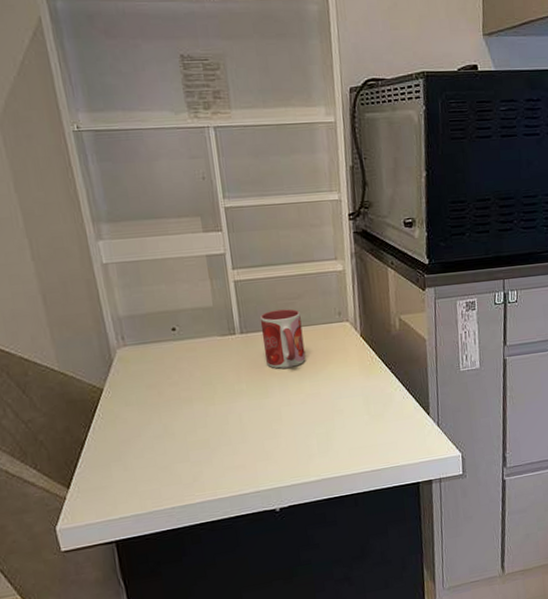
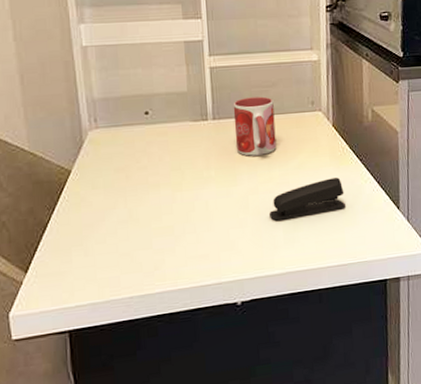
stapler: none [302,386,377,430] -> present [270,177,345,220]

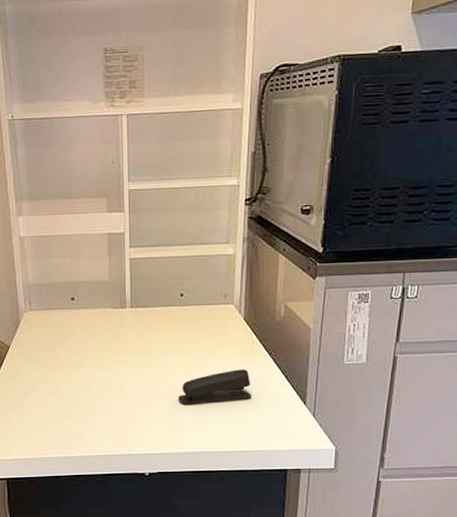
mug: present [233,96,277,156] -> none [149,288,188,343]

